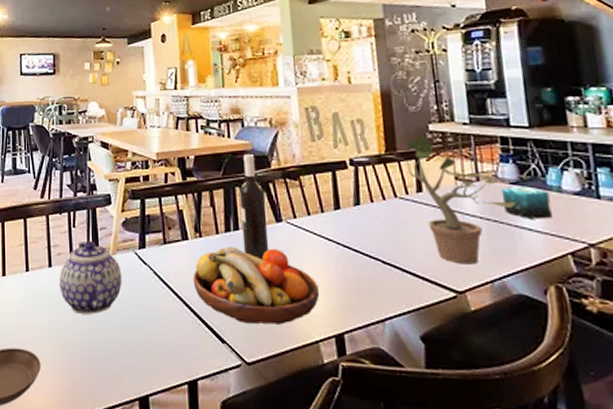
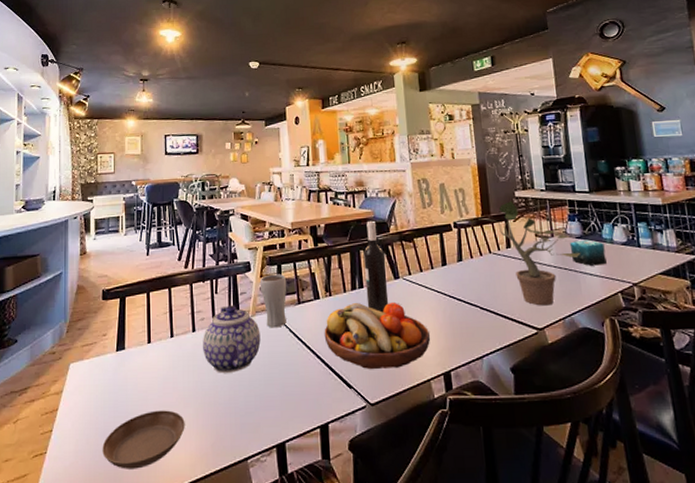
drinking glass: none [121,209,152,269] -> present [259,274,287,328]

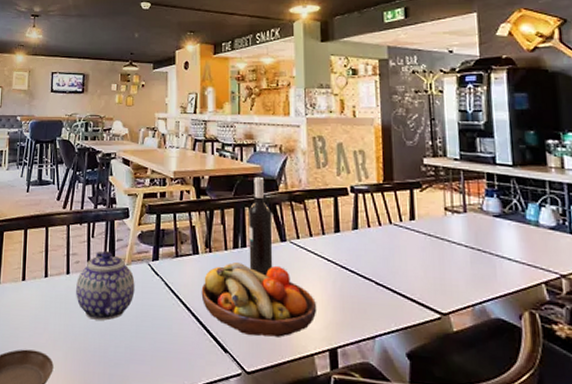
drinking glass: present [259,274,287,328] -> none [137,223,166,280]
potted plant: present [479,200,581,306] -> none [379,167,499,289]
candle: present [569,239,608,266] -> none [485,219,531,250]

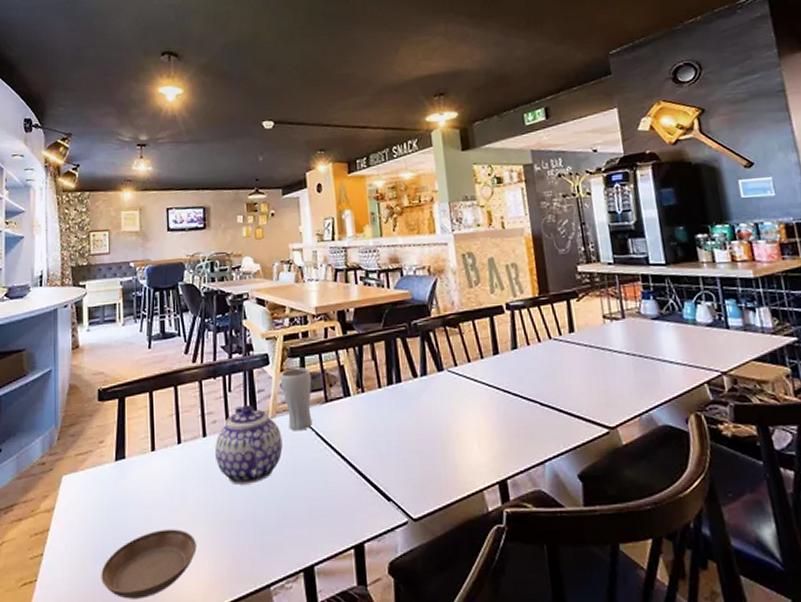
drinking glass: none [137,223,166,280] -> present [279,367,312,431]
fruit bowl: present [201,263,316,337] -> none [356,399,482,478]
wine bottle: present [249,176,273,276] -> none [400,303,432,411]

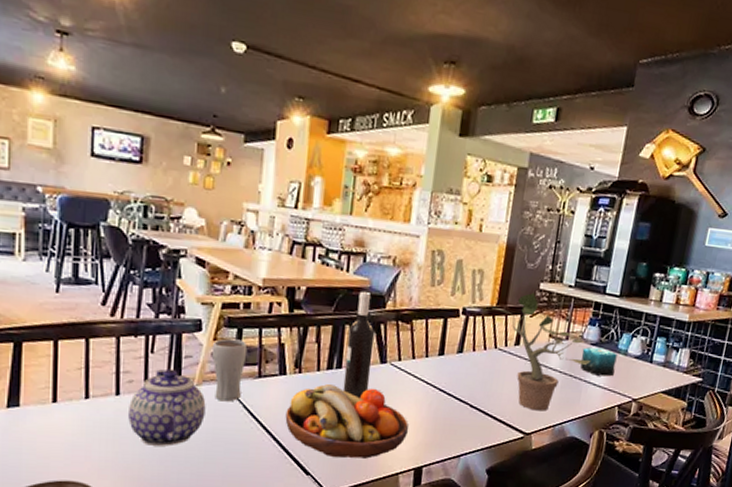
fruit bowl: none [356,399,482,478] -> present [285,384,408,459]
wine bottle: none [400,303,432,411] -> present [342,291,374,399]
potted plant: none [535,276,659,401] -> present [492,292,592,411]
candle: none [644,320,691,352] -> present [580,347,618,377]

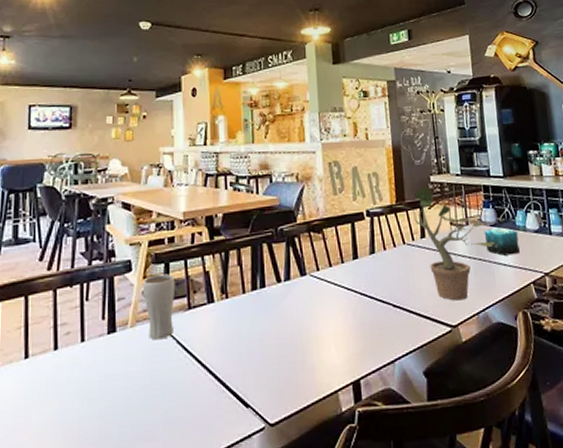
teapot: present [128,368,206,446] -> none [67,313,141,400]
fruit bowl: present [285,384,408,459] -> none [218,303,339,383]
wine bottle: present [342,291,374,399] -> none [266,209,294,316]

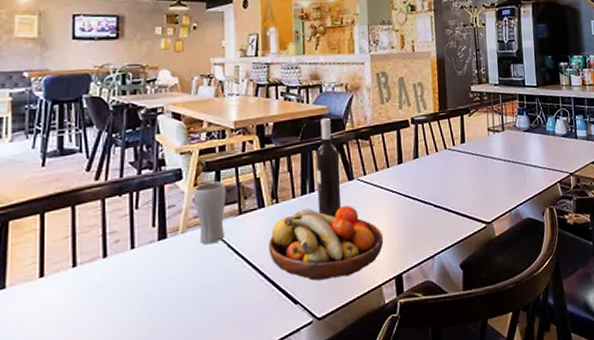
fruit bowl: none [218,303,339,383] -> present [268,206,383,281]
wine bottle: none [266,209,294,316] -> present [316,117,342,218]
potted plant: present [393,185,495,301] -> none [436,95,528,200]
candle: present [484,227,521,256] -> none [518,132,550,158]

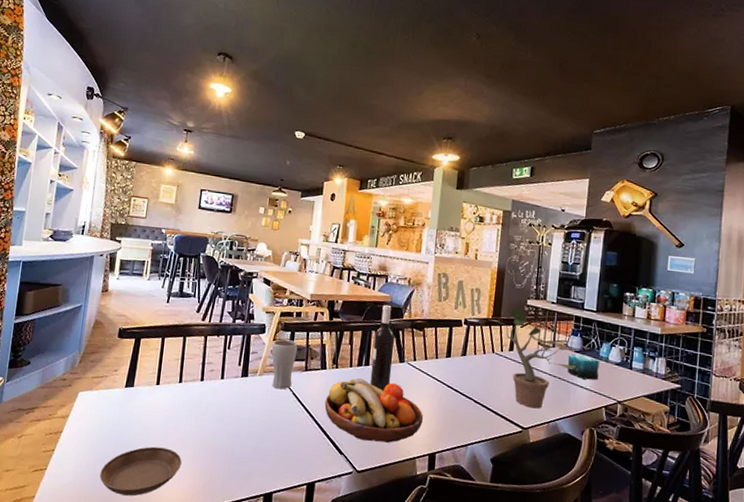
potted plant: none [436,95,528,200] -> present [489,307,577,409]
candle: none [518,132,550,158] -> present [568,354,600,380]

